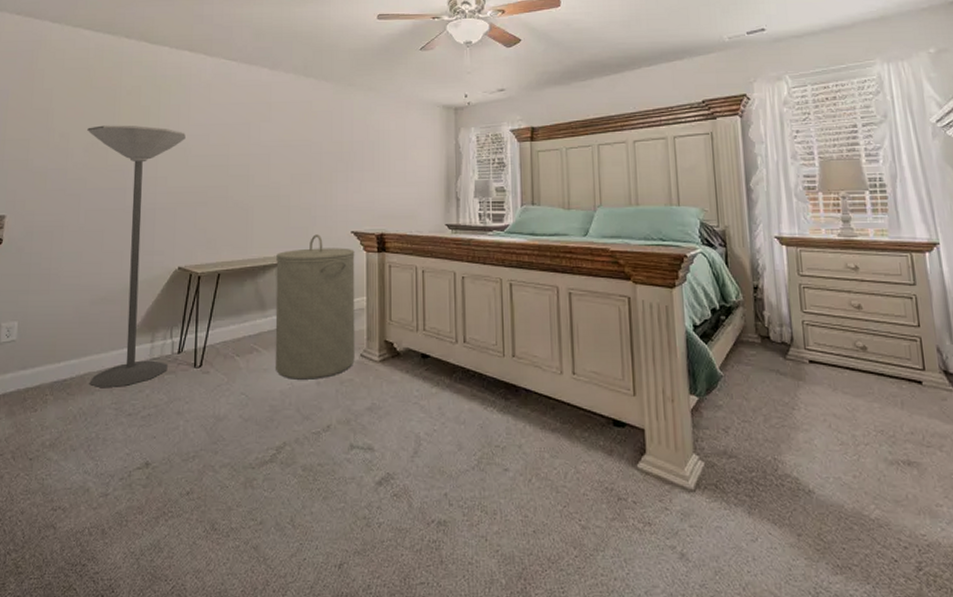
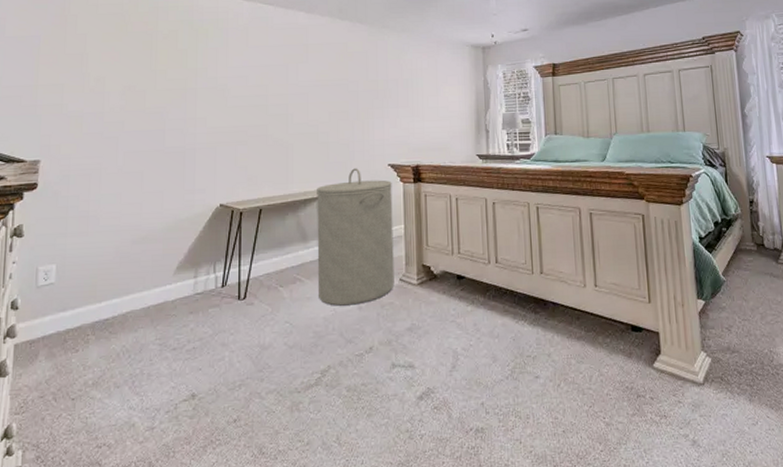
floor lamp: present [87,125,186,389] -> none [123,68,224,326]

